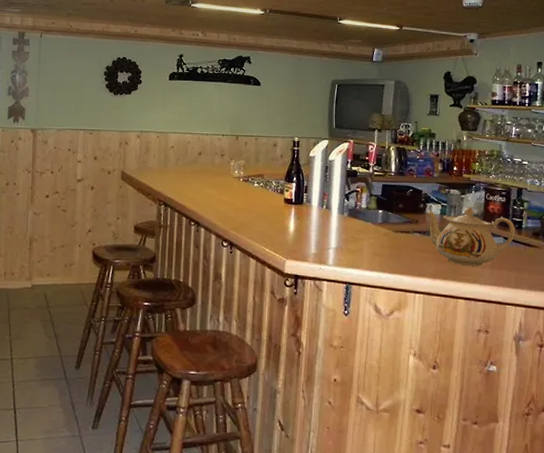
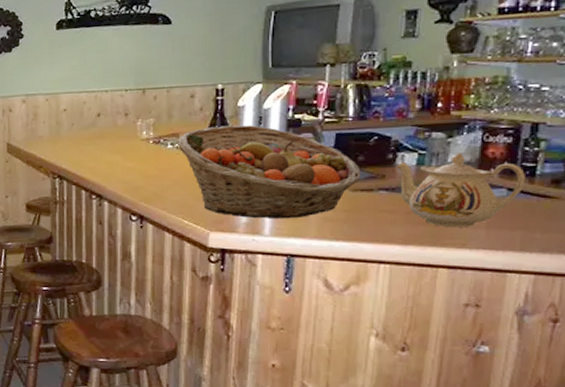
fruit basket: none [263,171,401,252] -> present [178,125,361,219]

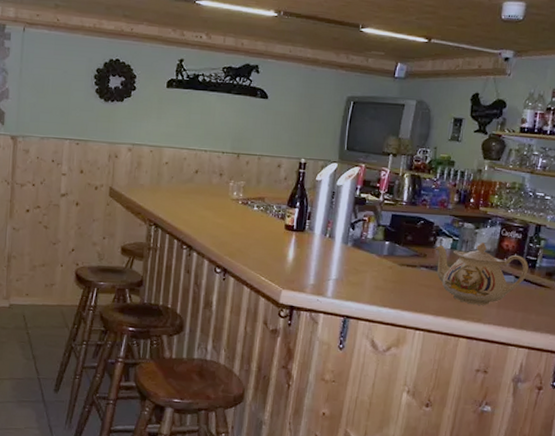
fruit basket: present [178,125,361,219] -> none [263,195,408,285]

